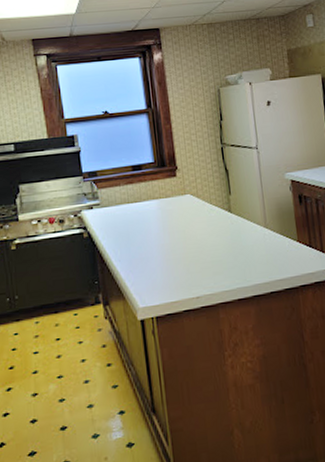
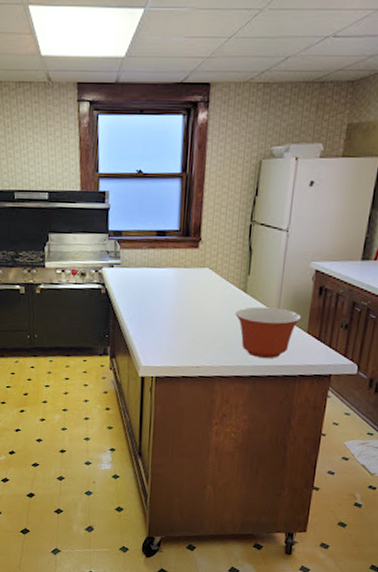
mixing bowl: none [225,222,290,276] -> present [235,306,302,359]

